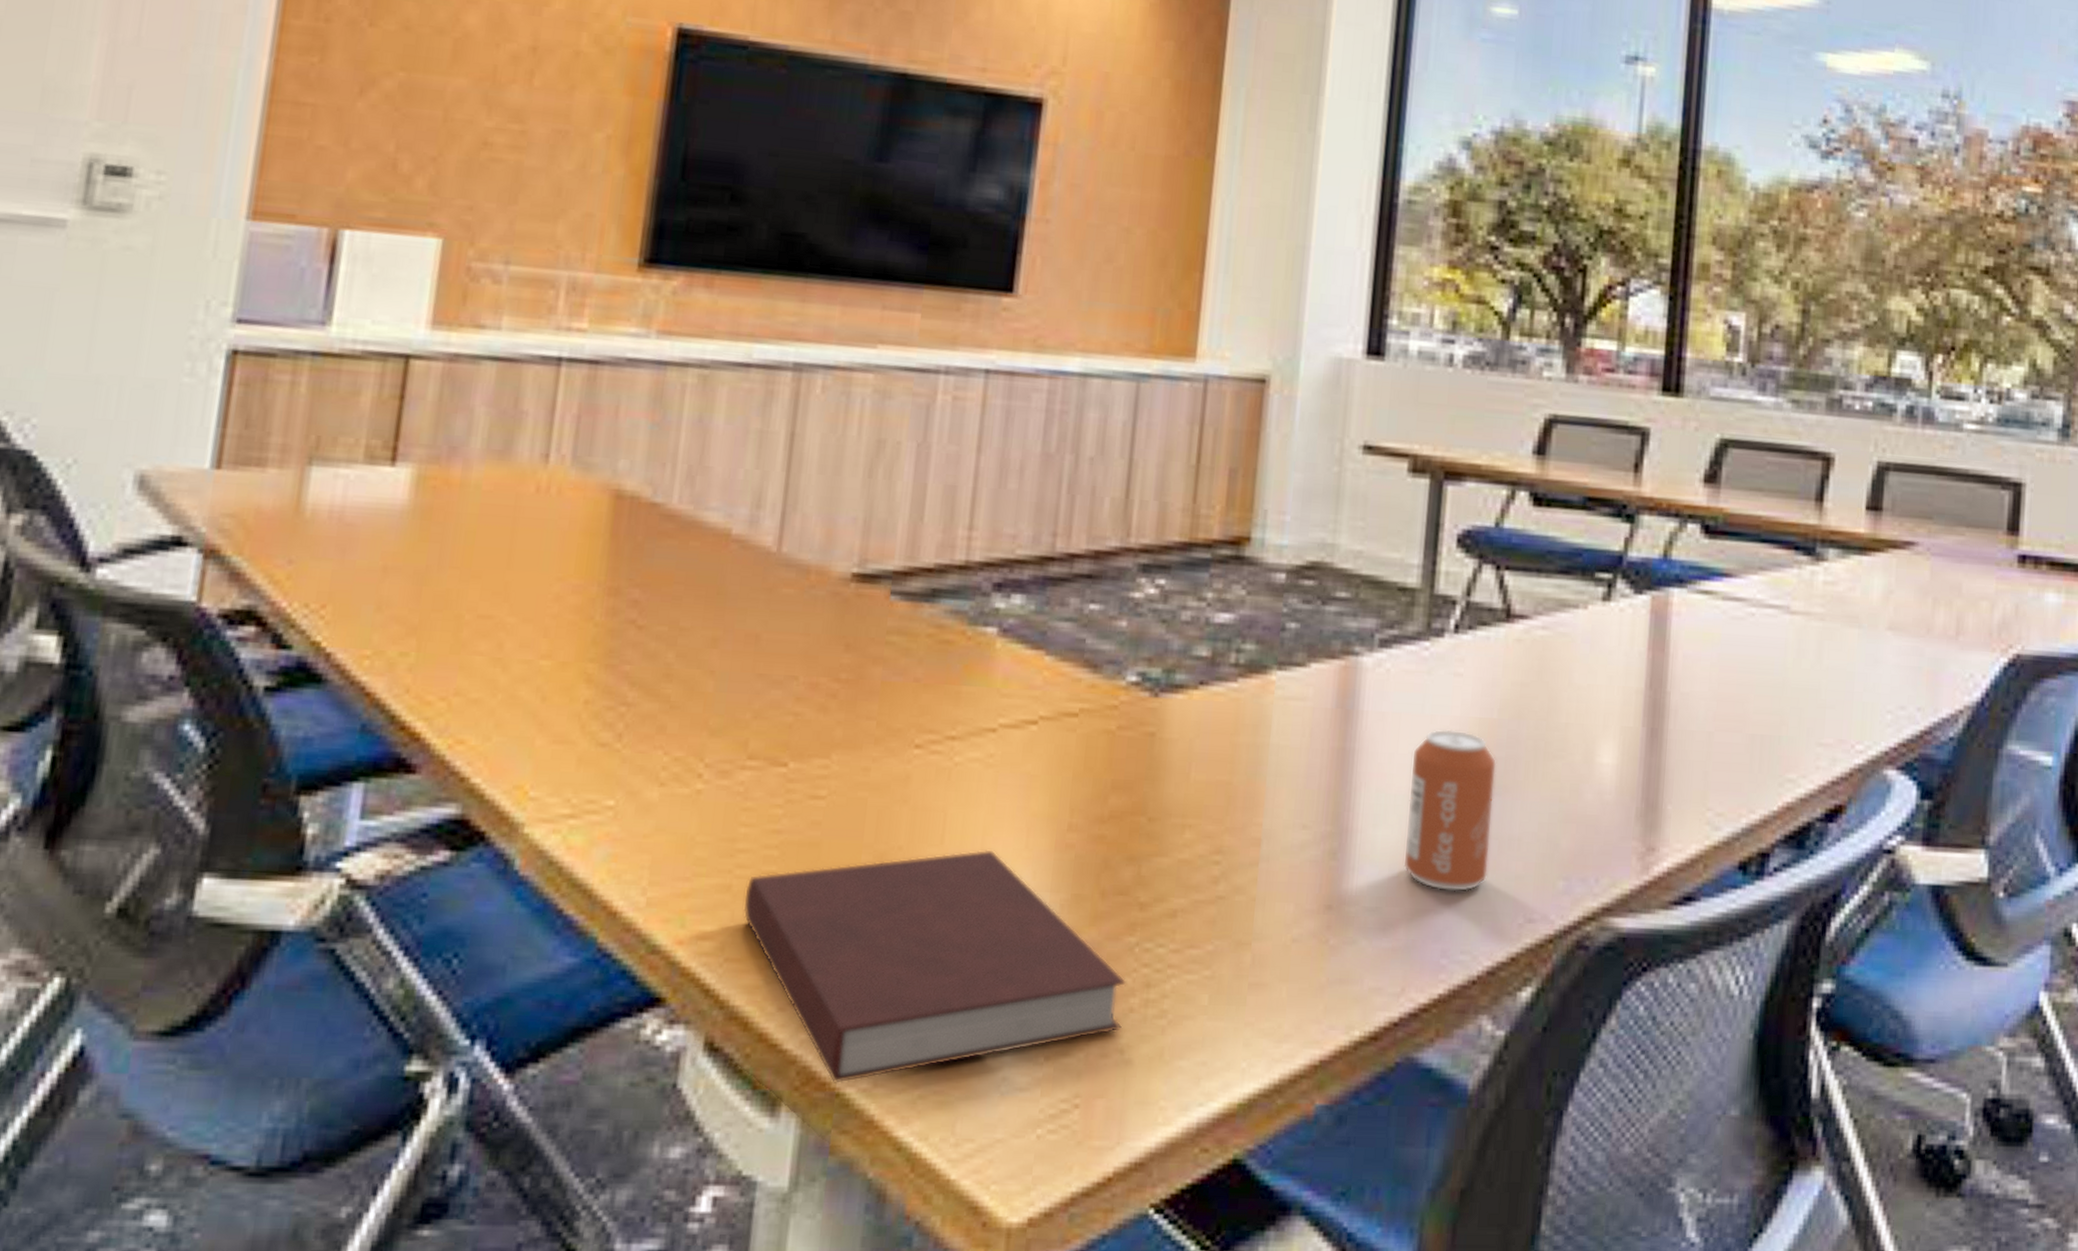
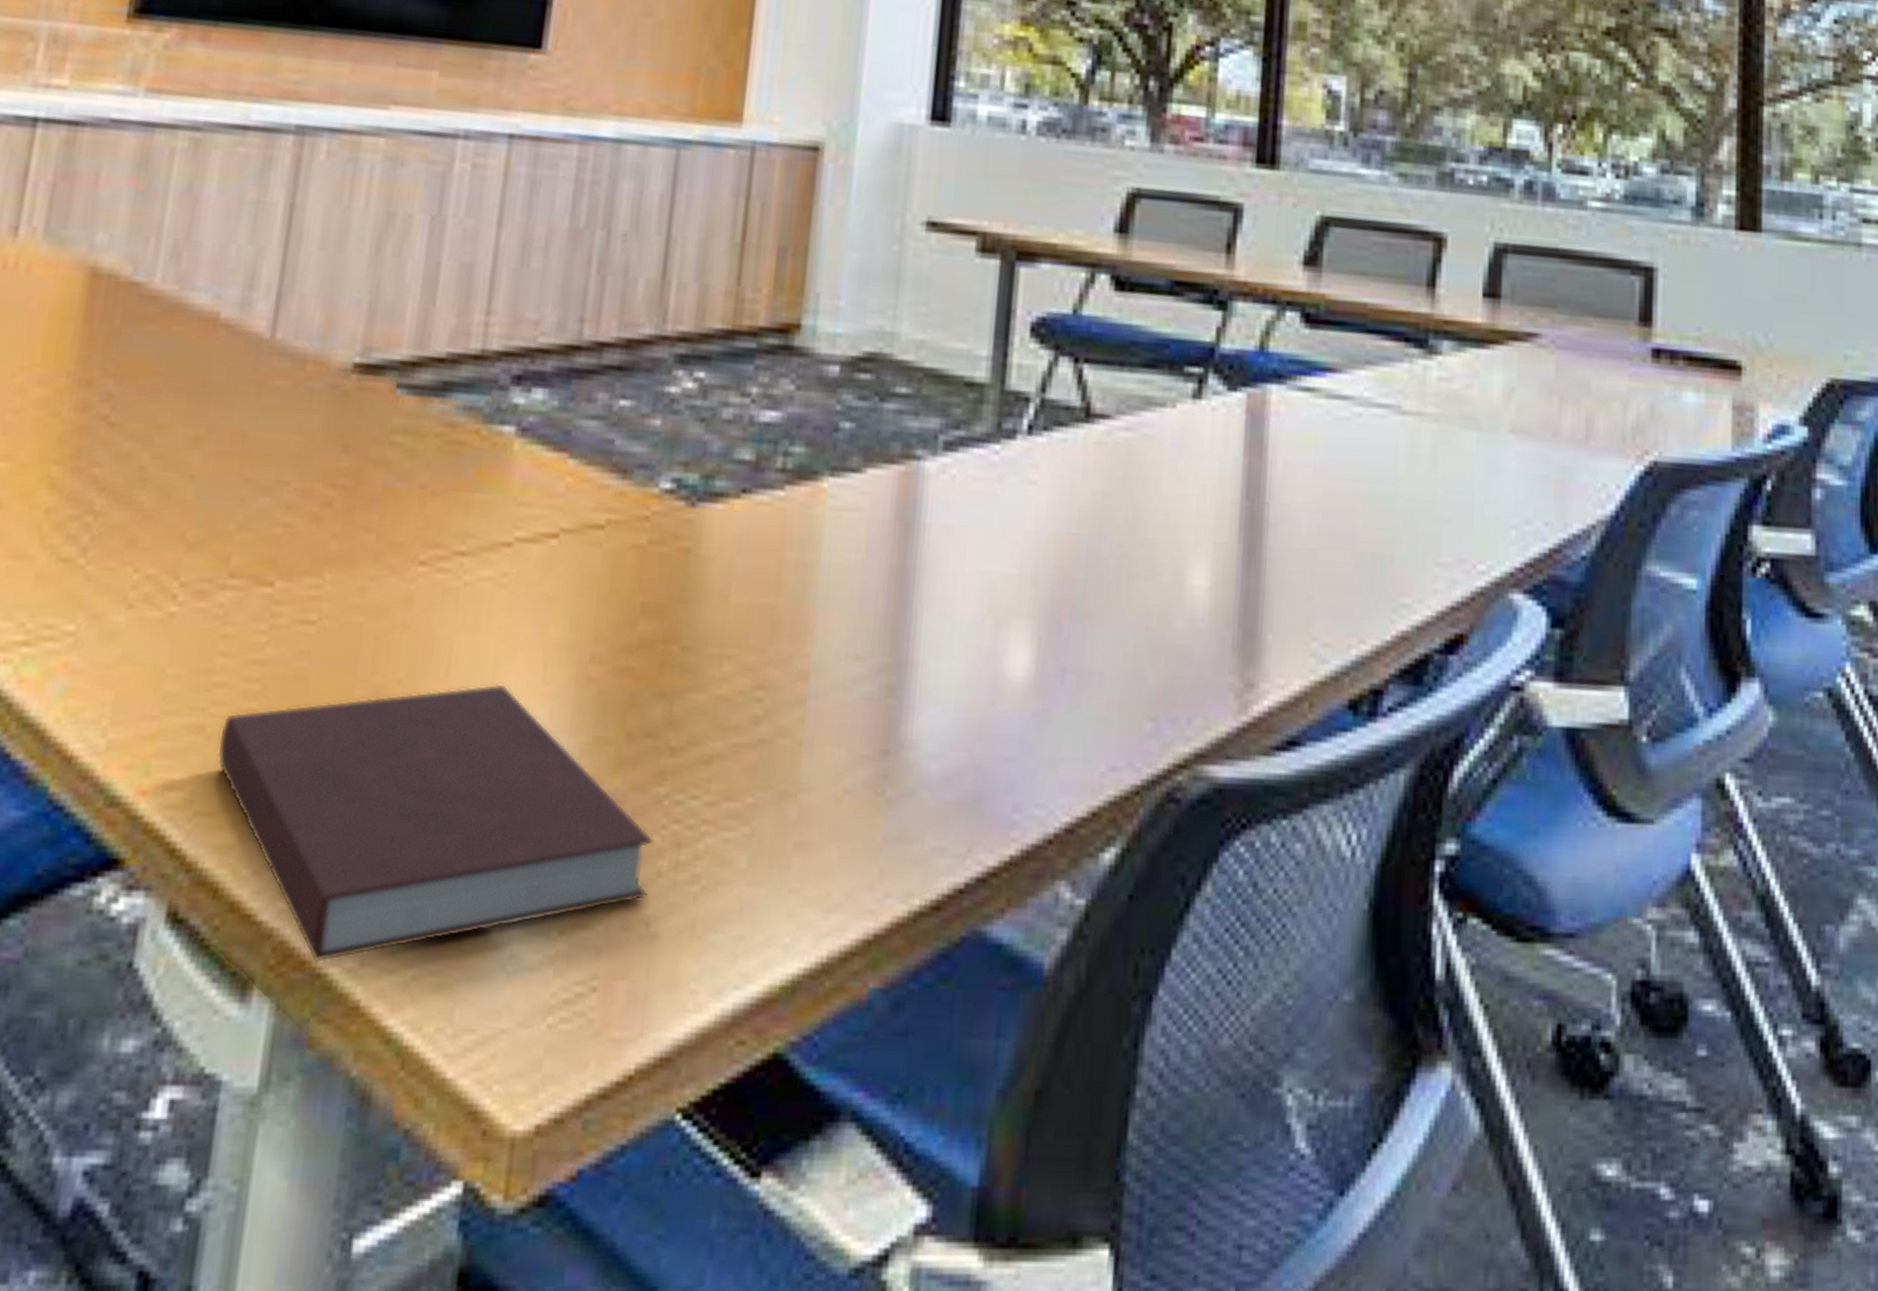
can: present [1403,729,1497,892] -> none [970,545,1076,735]

